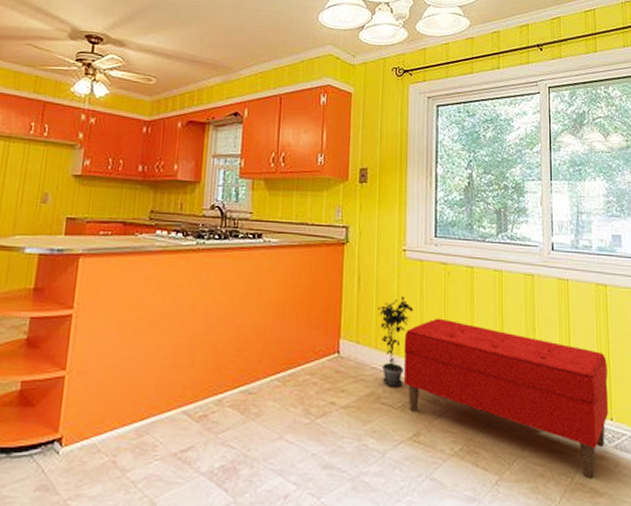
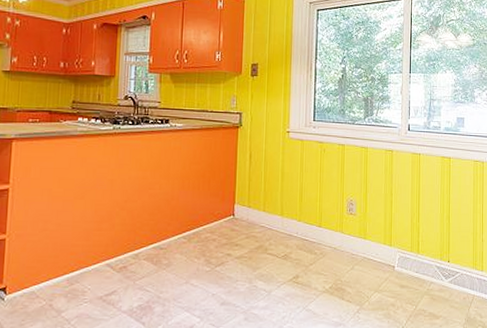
potted plant: present [378,297,413,387] -> none [266,170,295,241]
bench: present [403,318,609,479] -> none [286,186,448,306]

